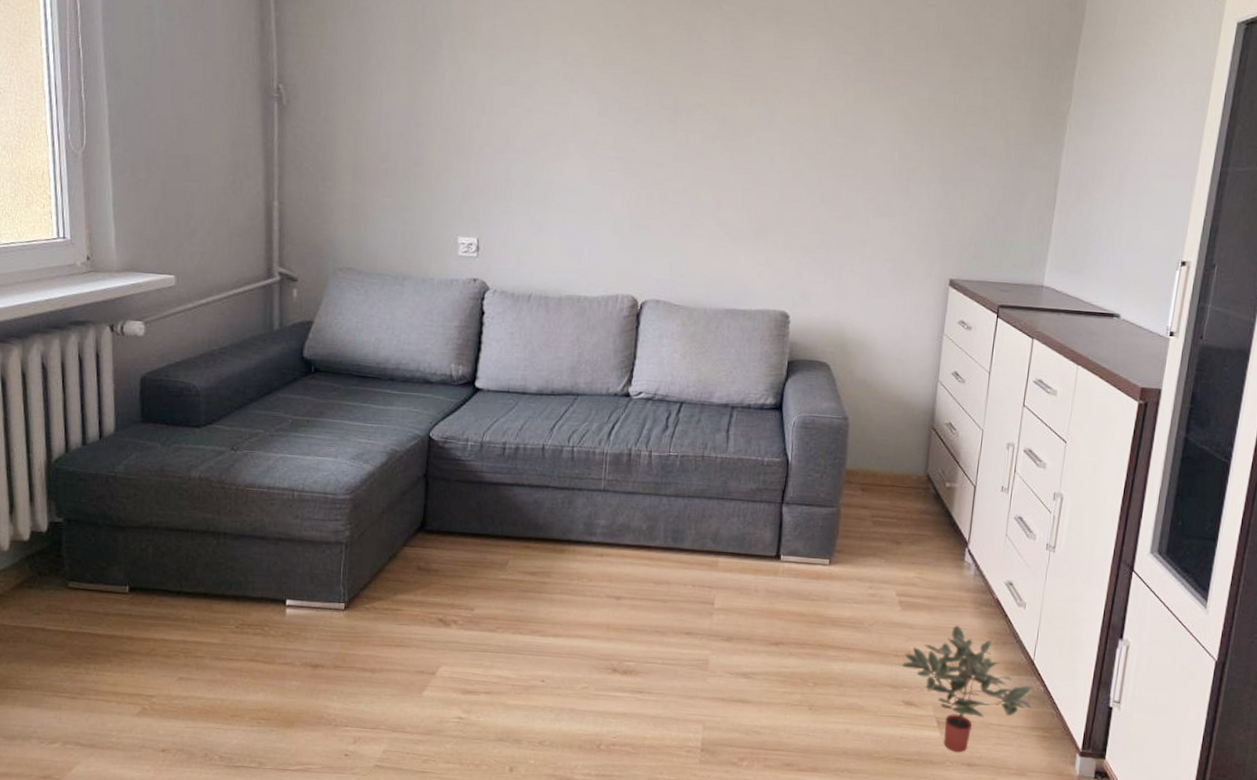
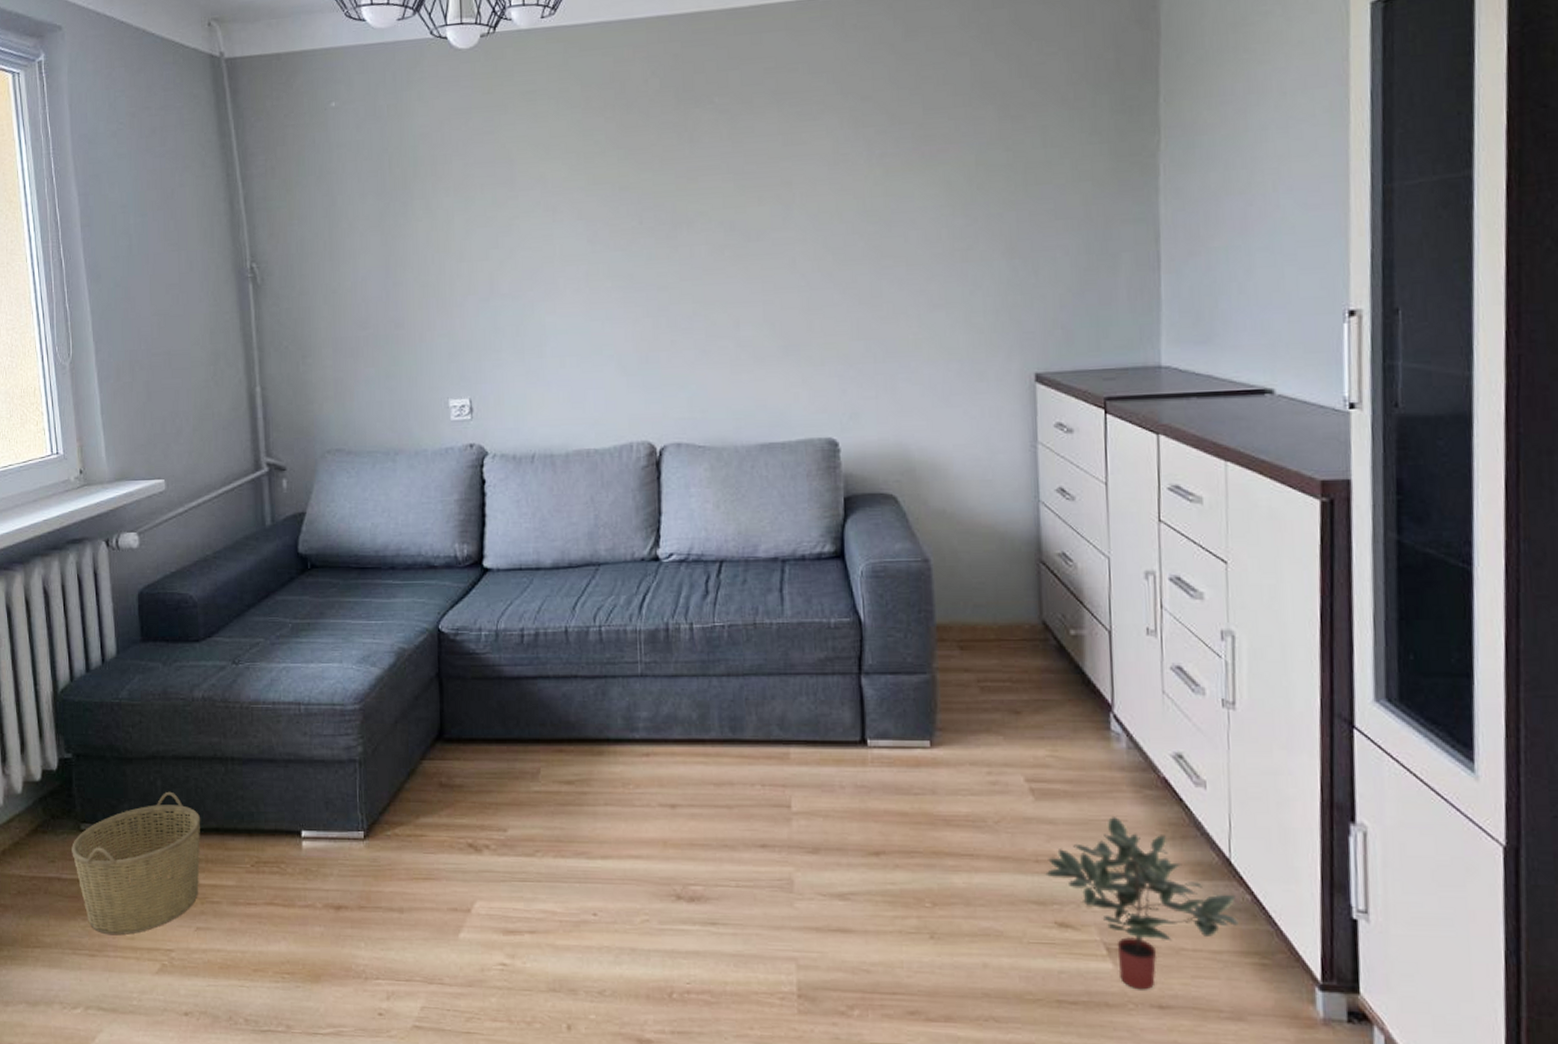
basket: none [57,558,190,681] -> present [71,791,201,935]

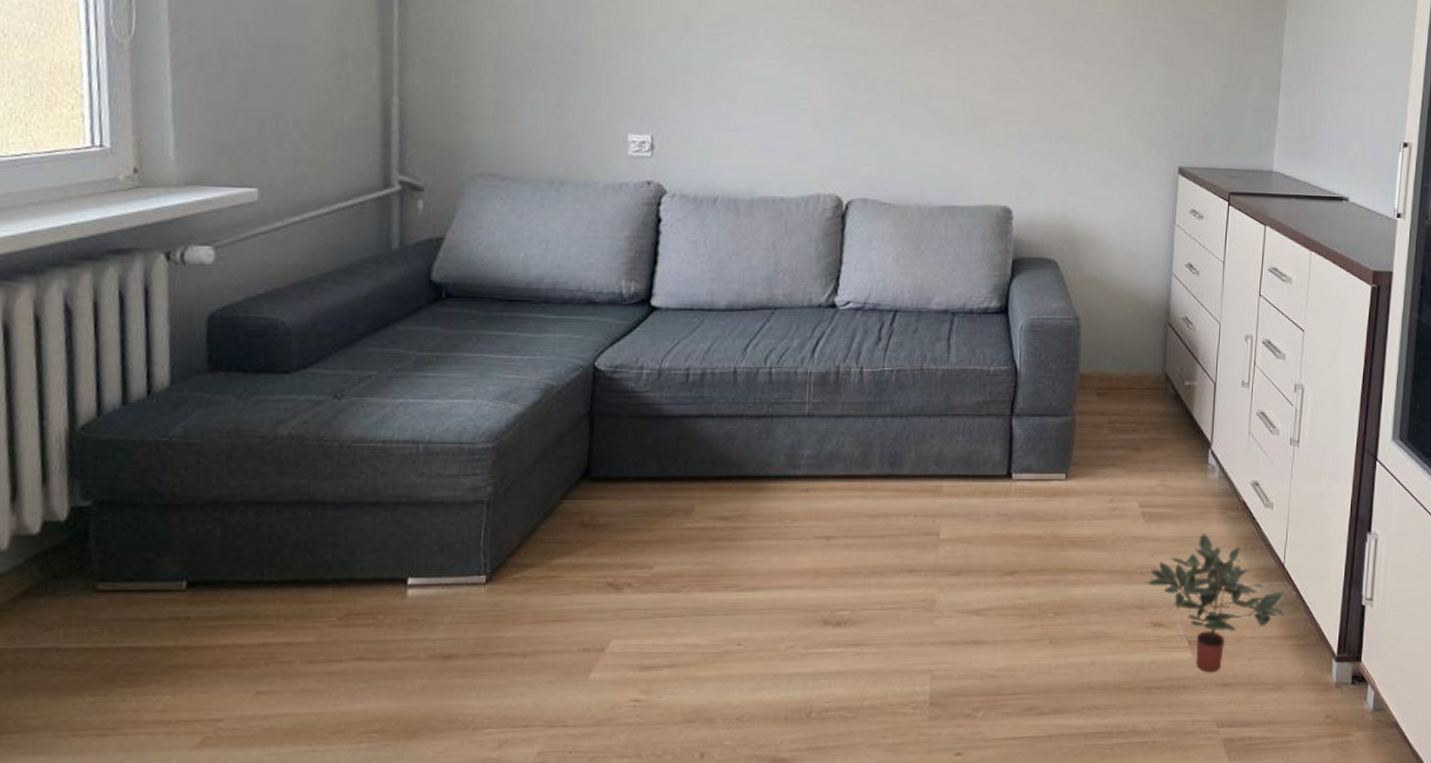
basket: present [71,791,201,935] -> none [80,541,274,710]

